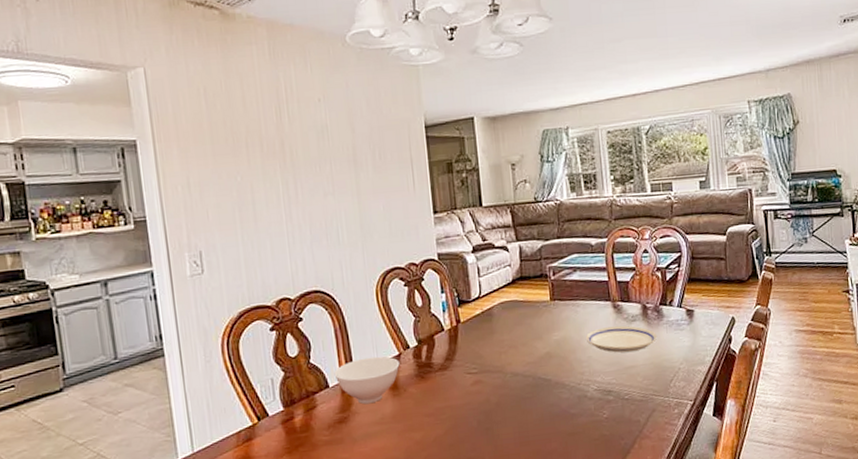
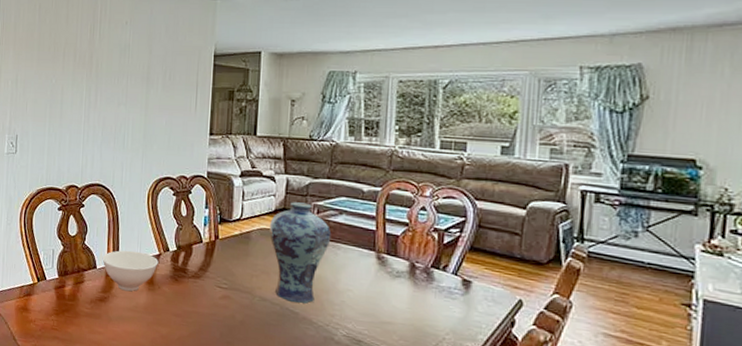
vase: none [510,267,570,370] -> present [269,202,332,304]
plate: present [585,325,658,353] -> none [341,275,423,309]

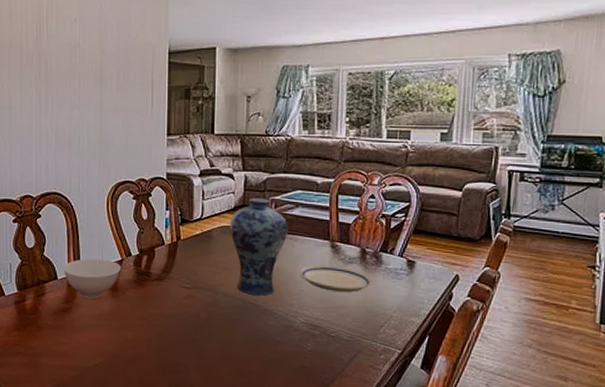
plate: none [341,275,423,309] -> present [299,265,373,293]

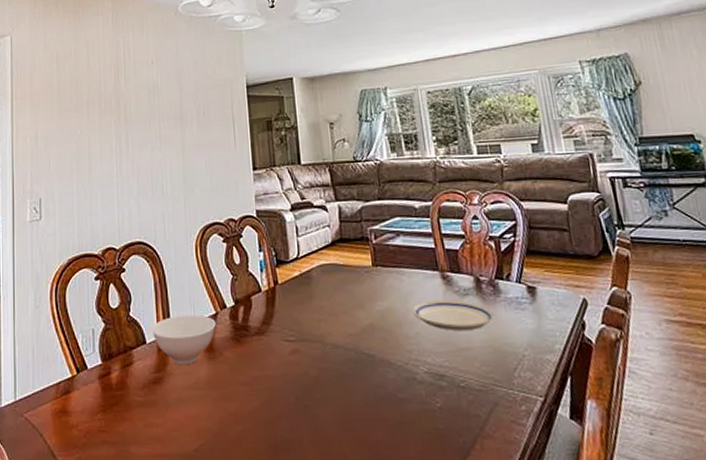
vase: present [230,198,289,296] -> none [329,229,394,343]

